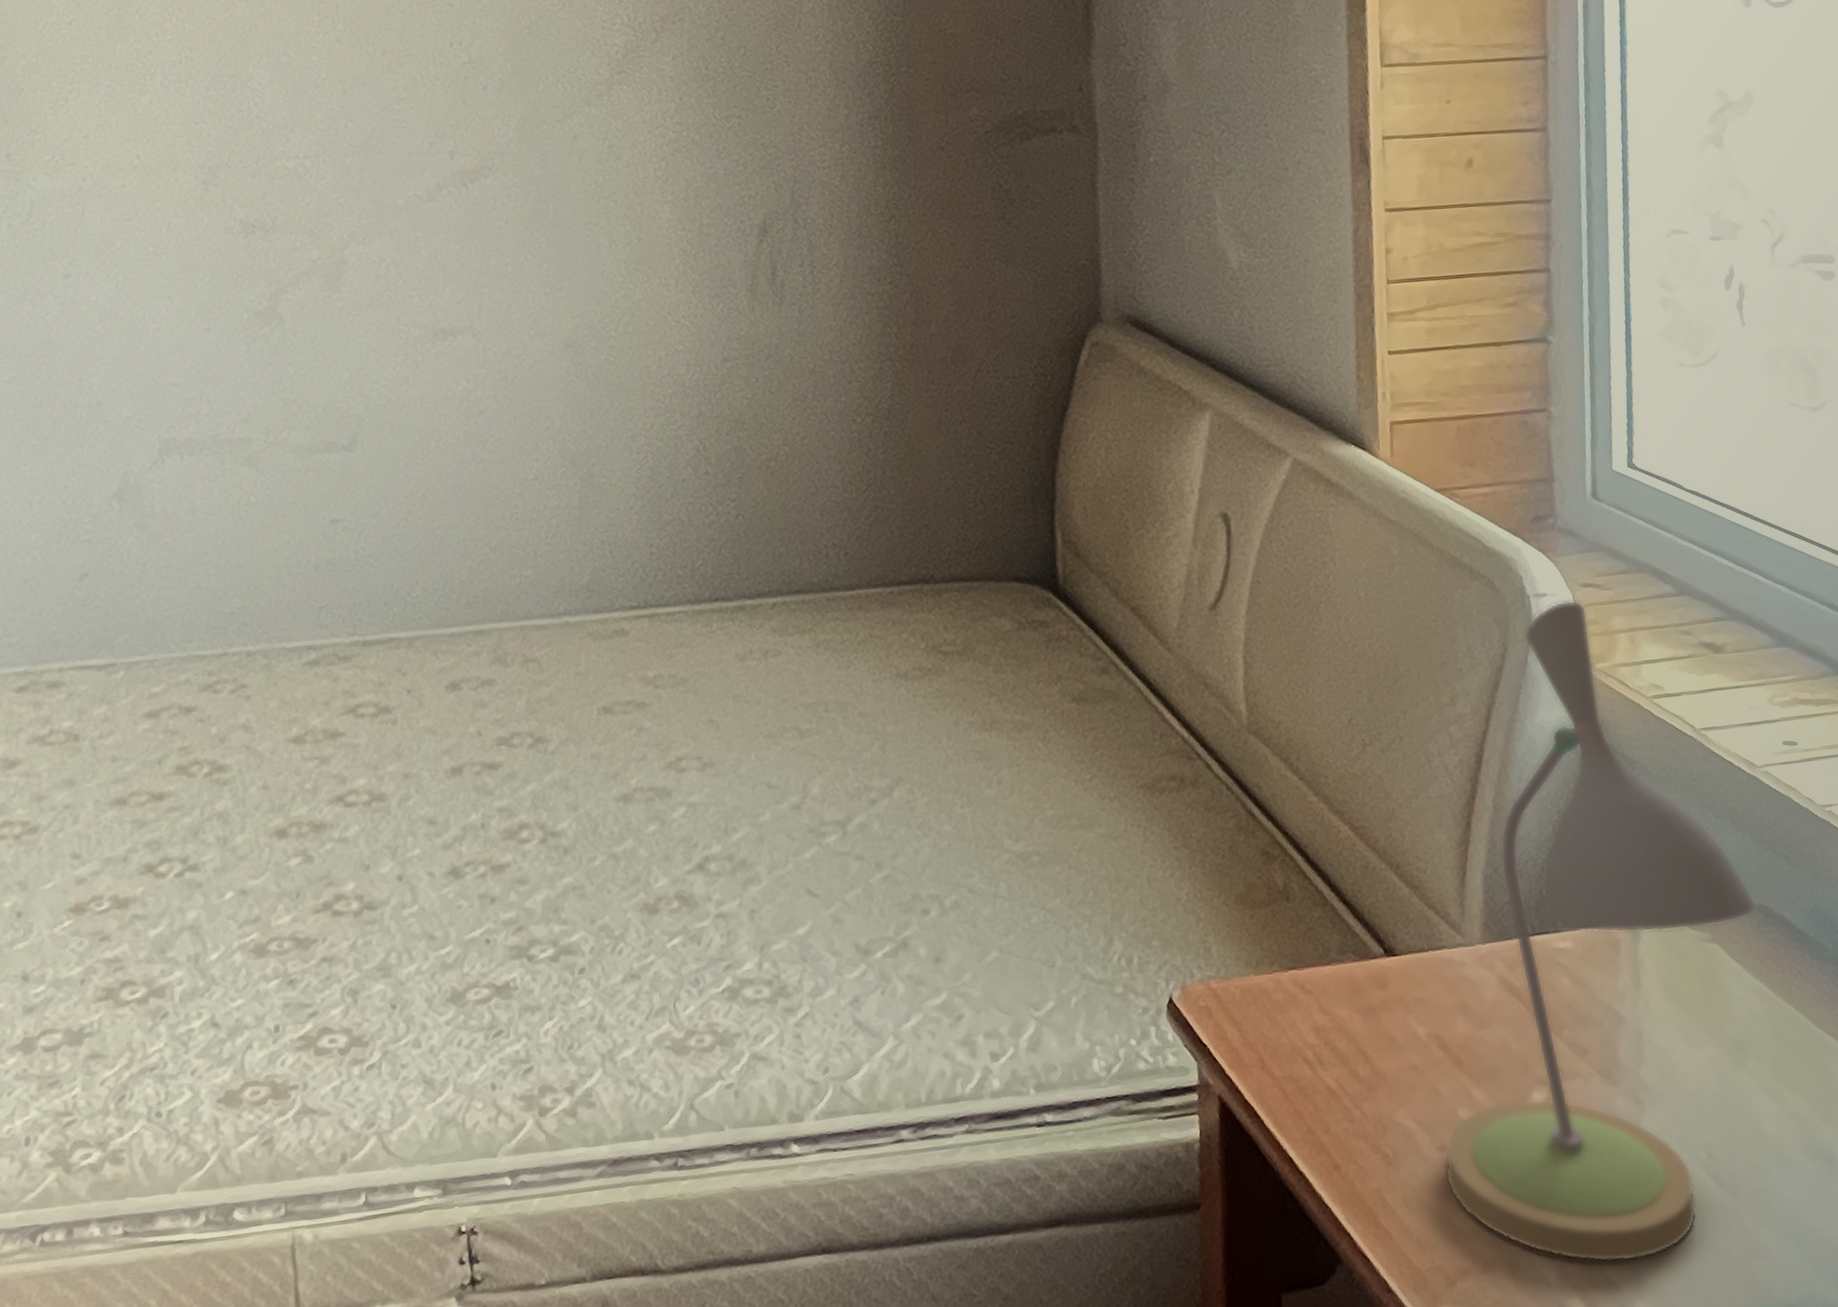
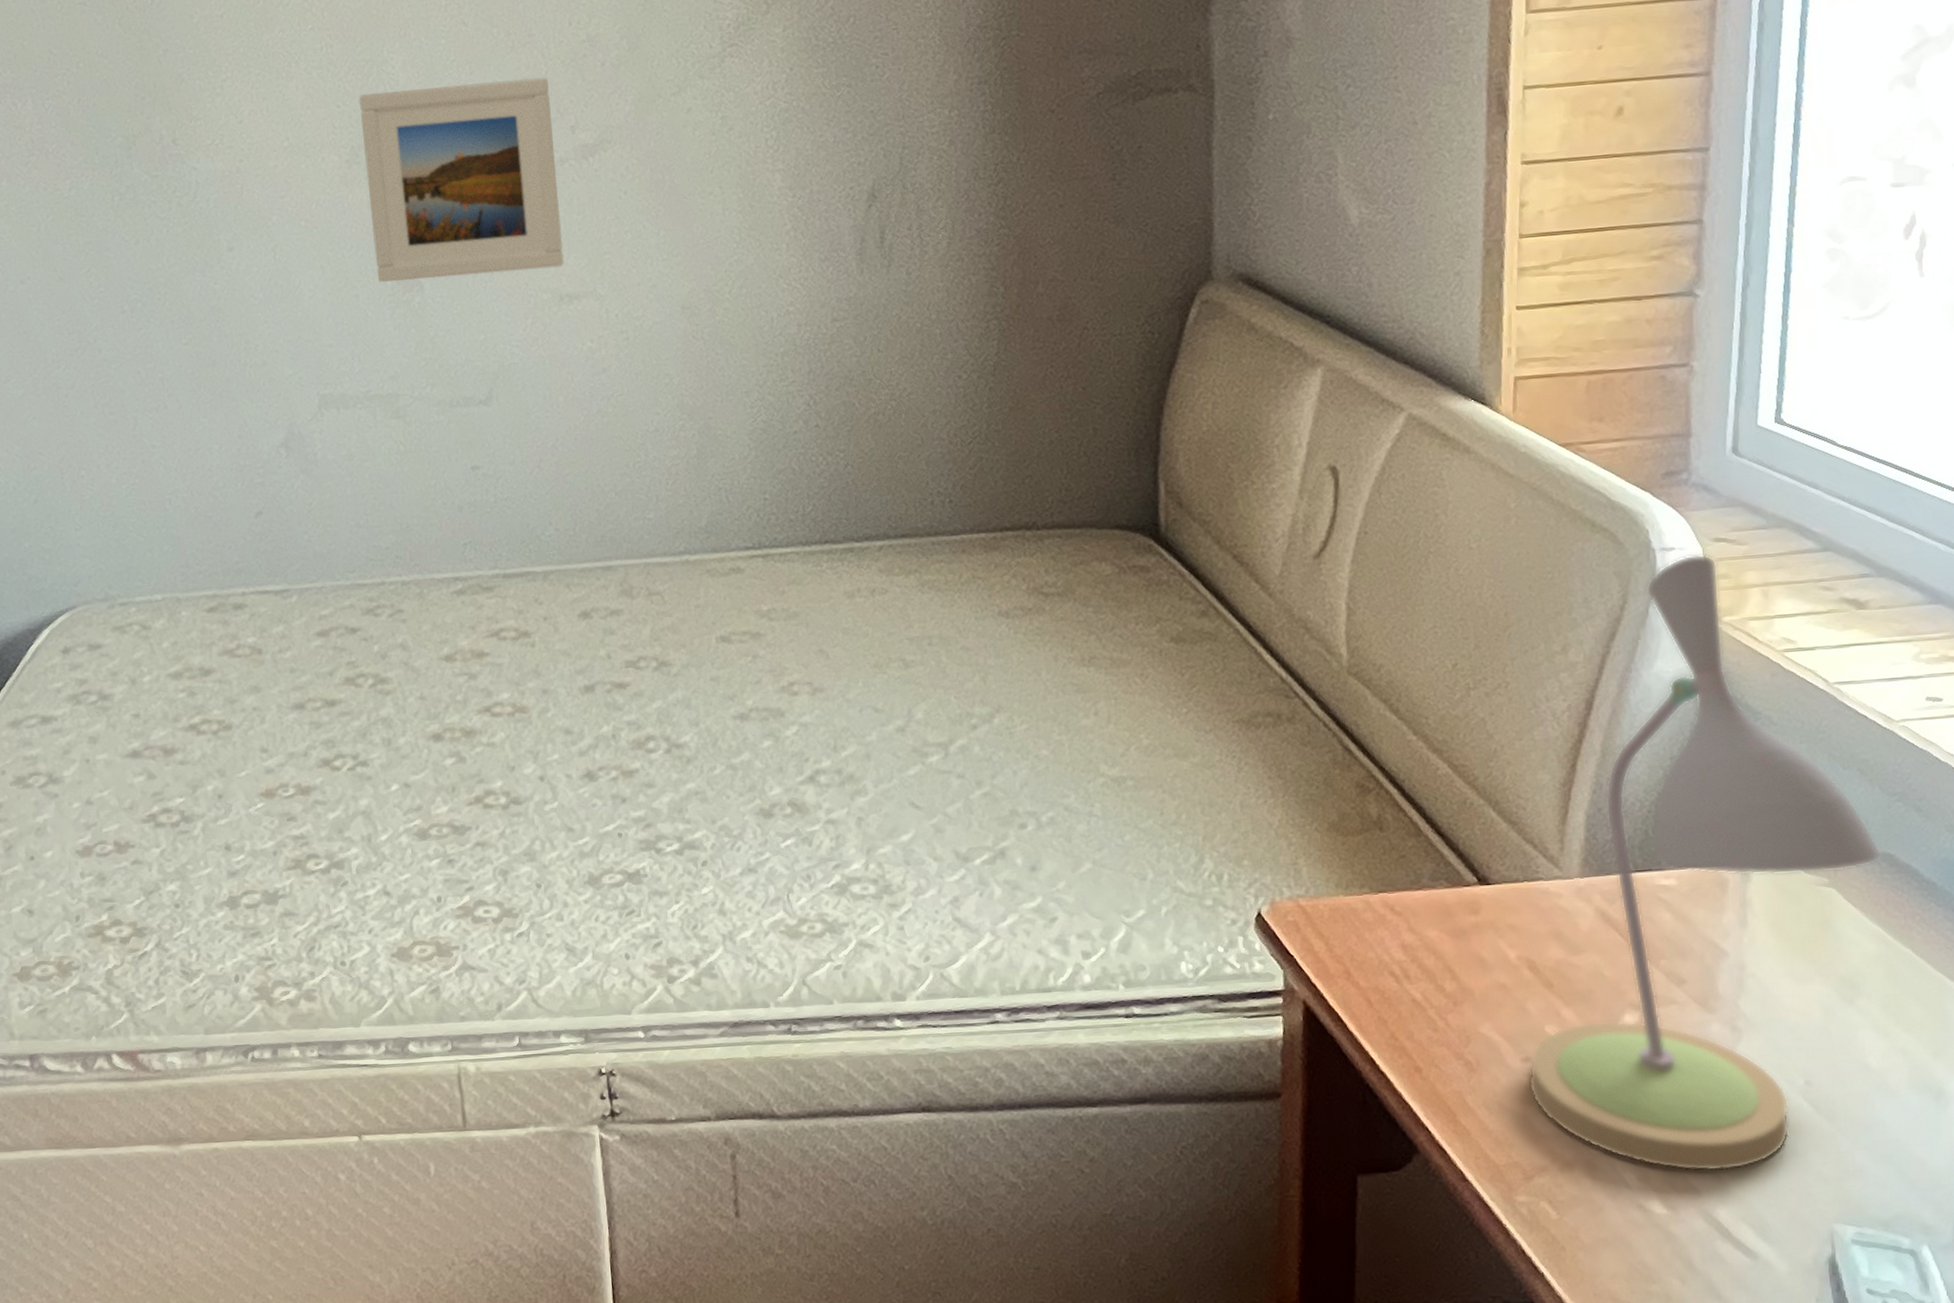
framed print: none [219,99,440,315] -> present [358,77,565,283]

